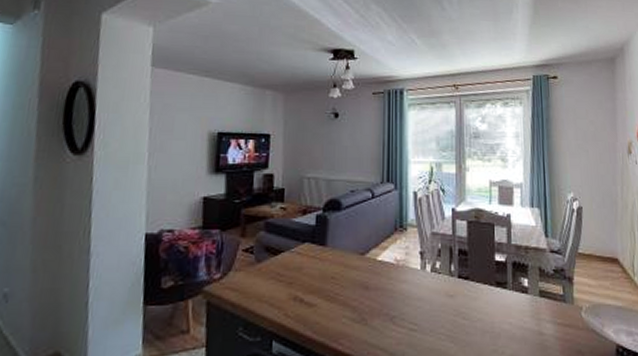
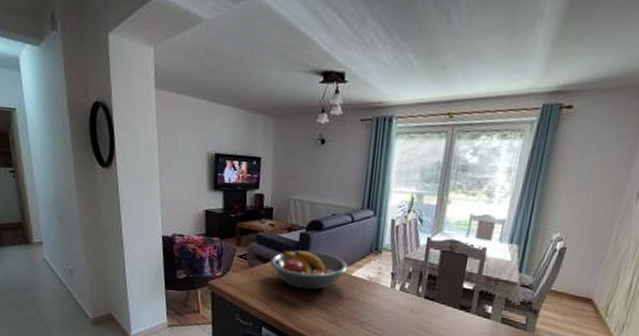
fruit bowl: none [282,235,372,284] -> present [271,250,348,290]

